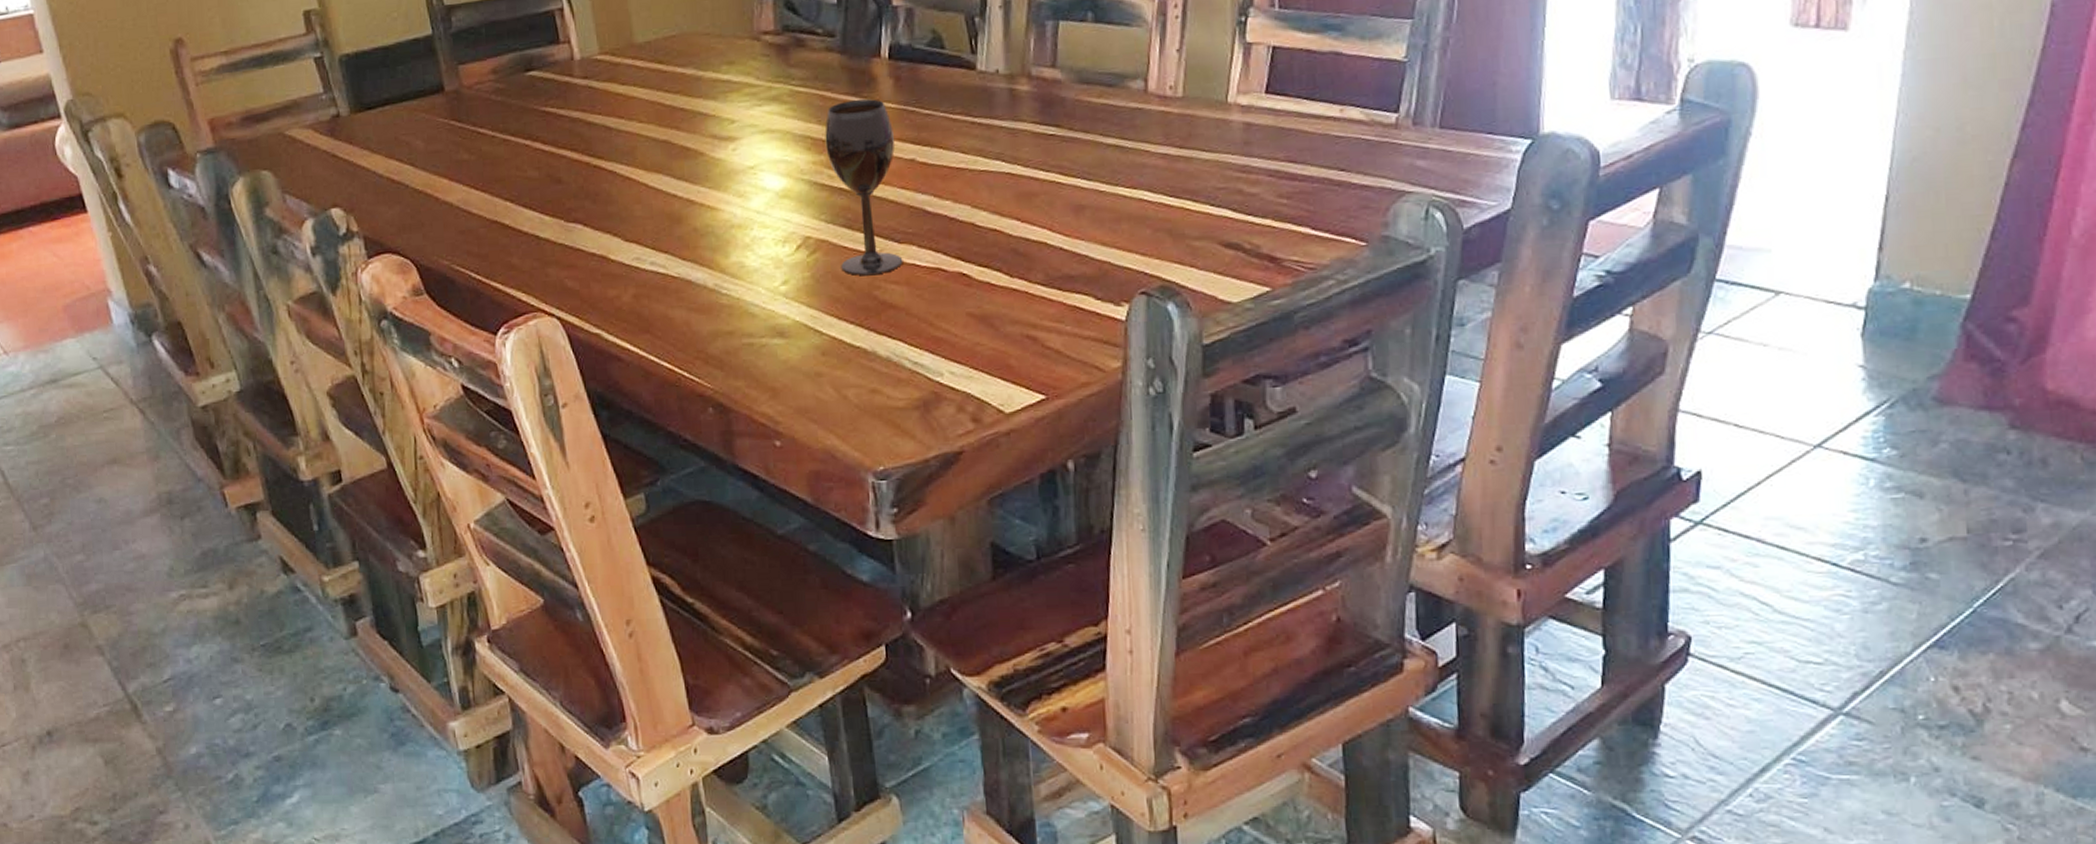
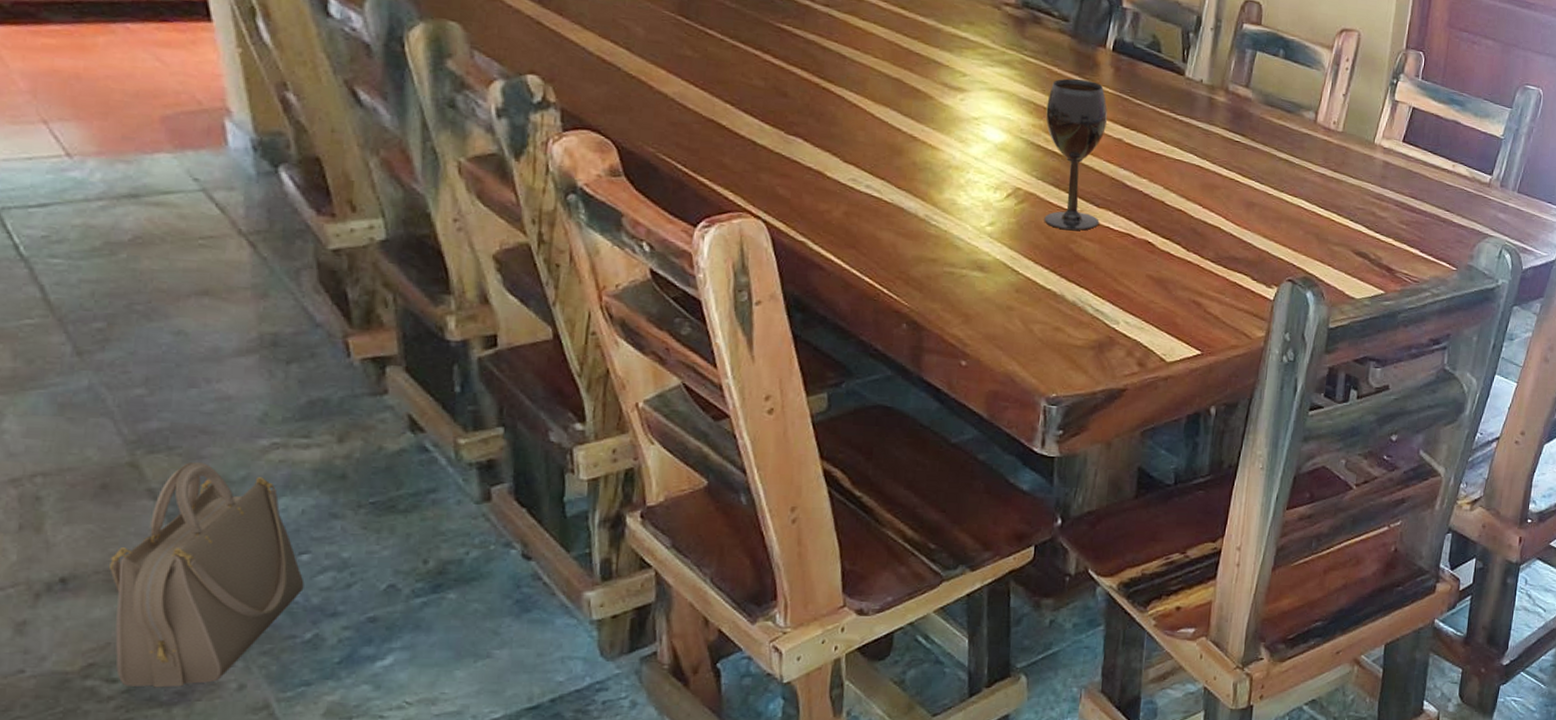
handbag: none [79,617,221,829] -> present [110,461,304,688]

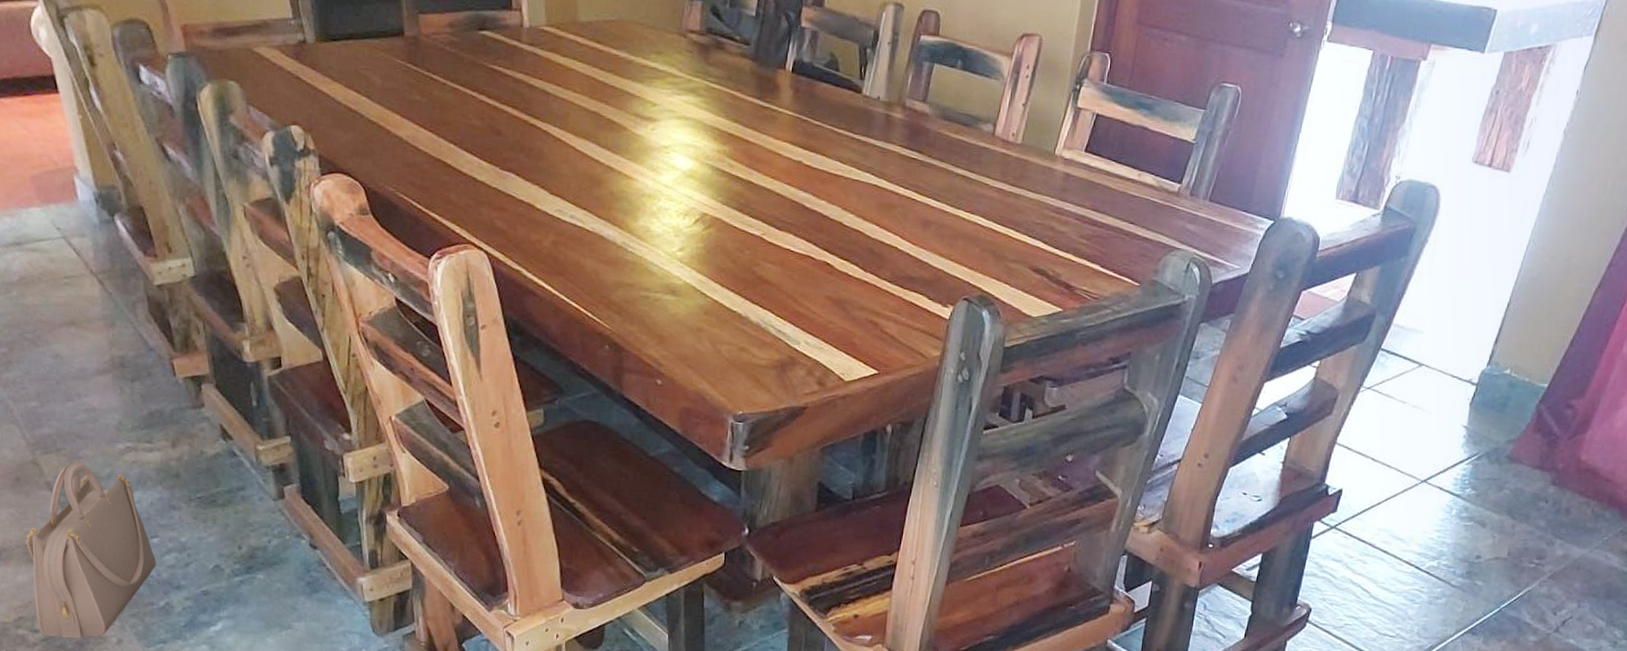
wine glass: present [1044,78,1108,231] -> none [729,103,788,254]

